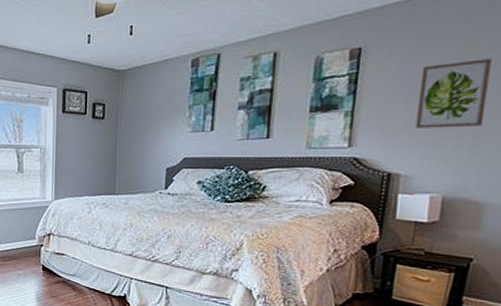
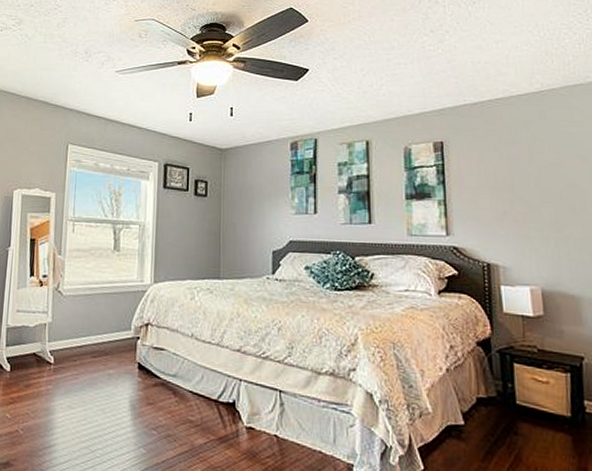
wall art: present [415,59,492,128] -> none [499,158,561,221]

